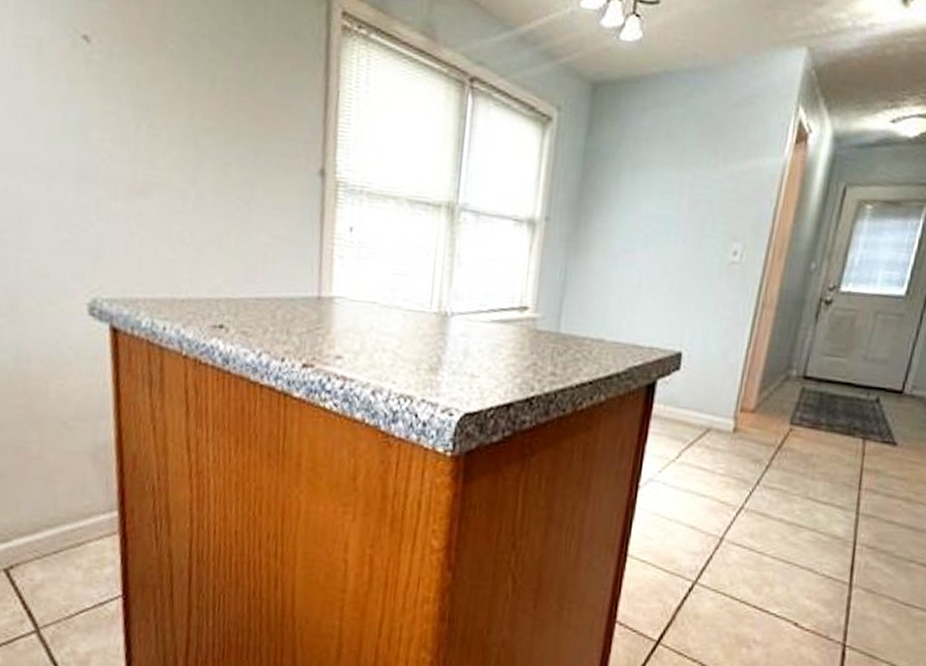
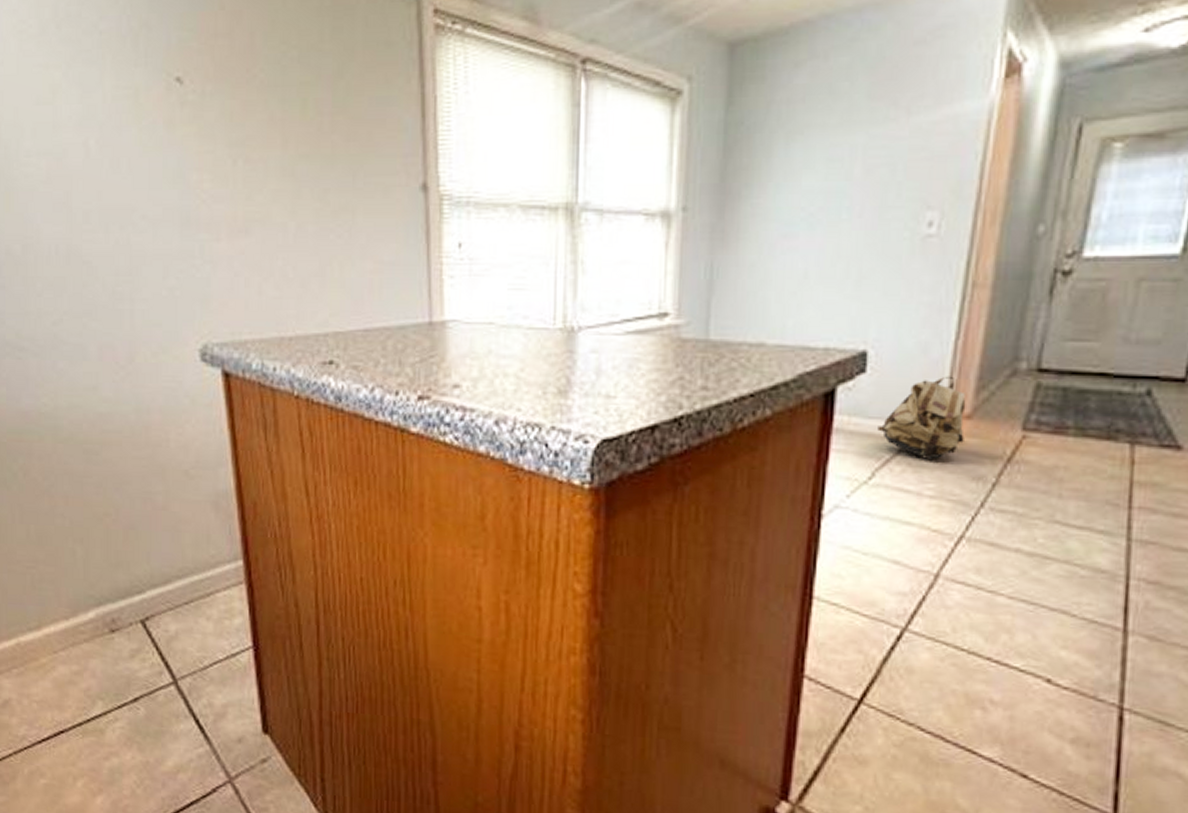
backpack: none [685,377,752,444] -> present [877,376,966,459]

